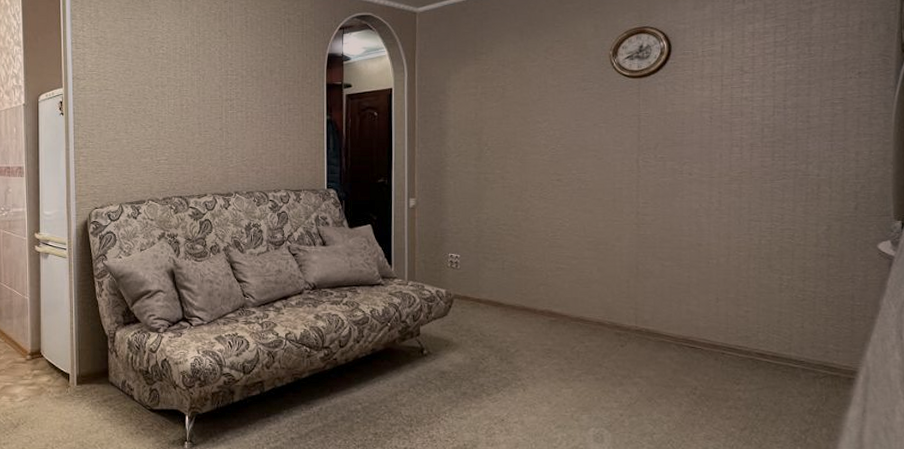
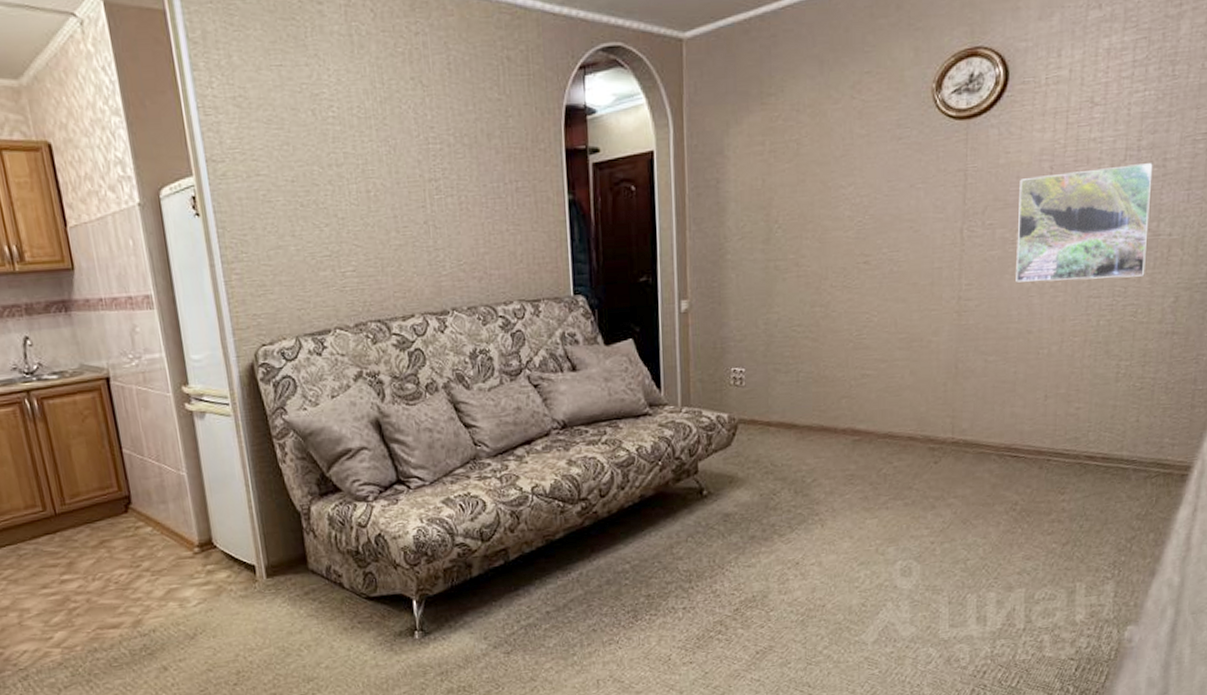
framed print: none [684,119,799,207] -> present [1016,163,1154,283]

